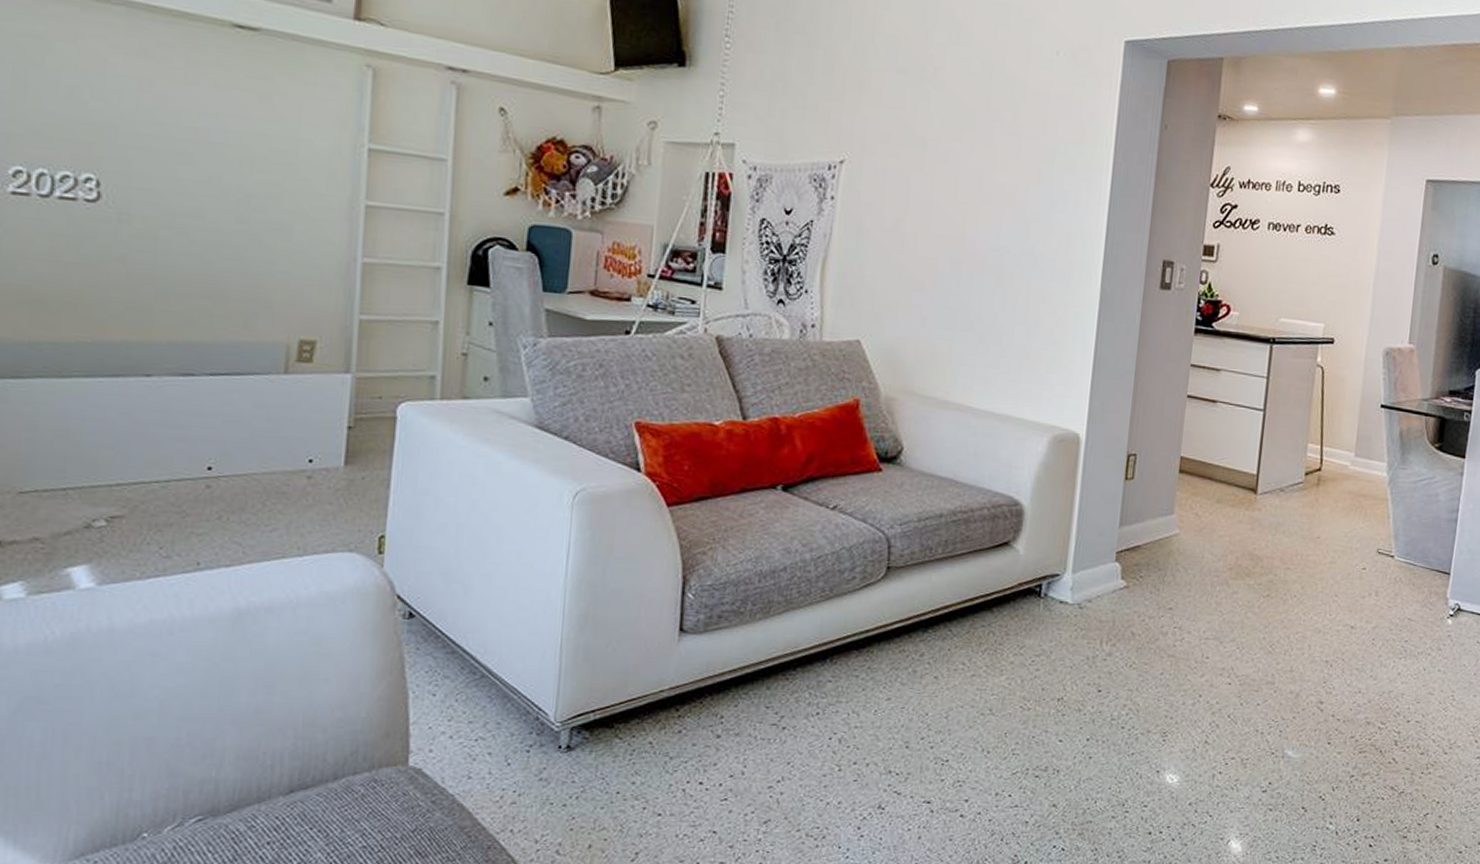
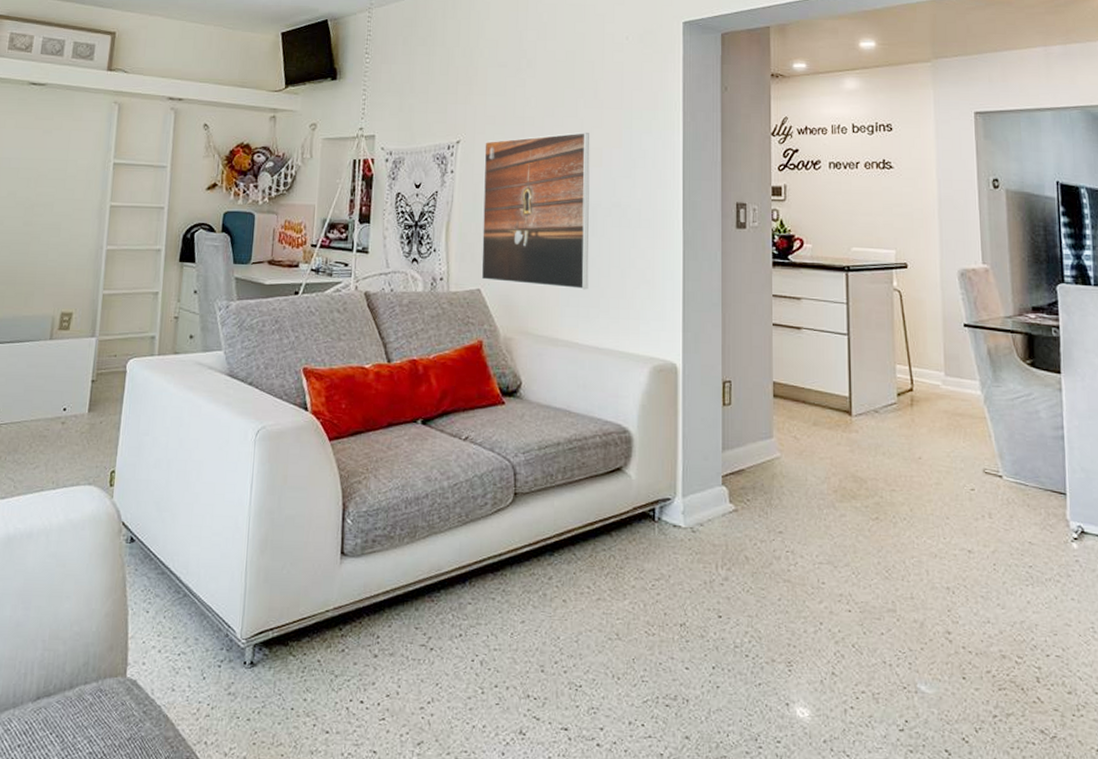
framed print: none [861,163,1003,348] -> present [481,131,590,290]

